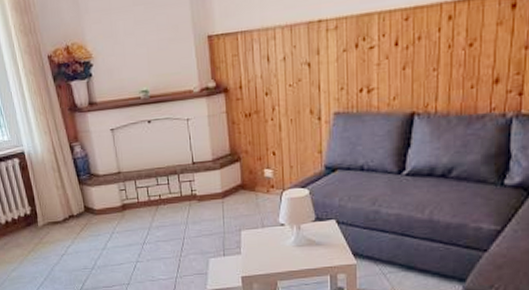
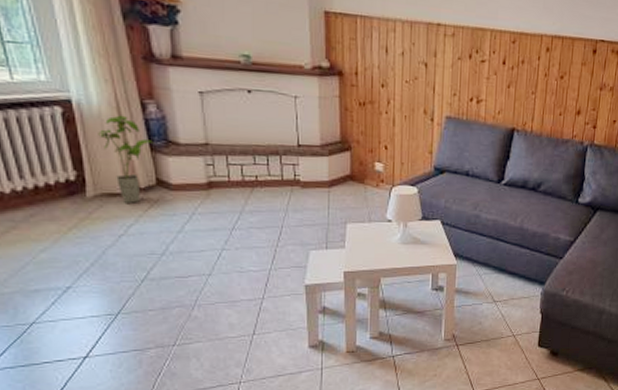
house plant: none [43,158,81,228] -> present [98,115,154,203]

